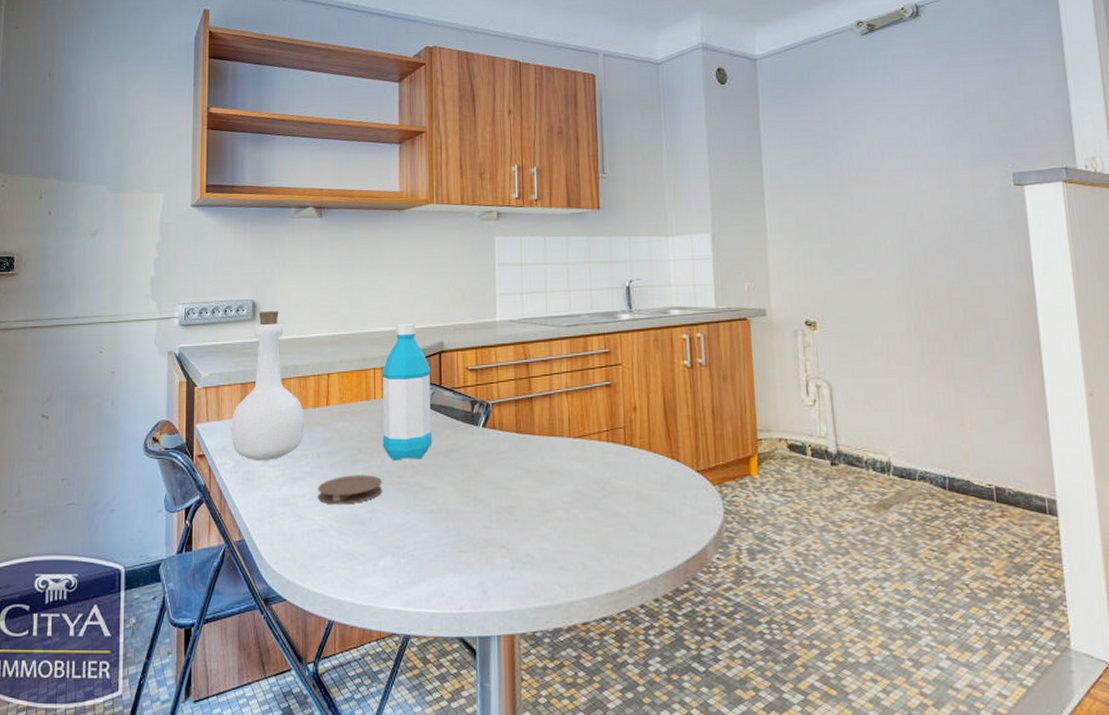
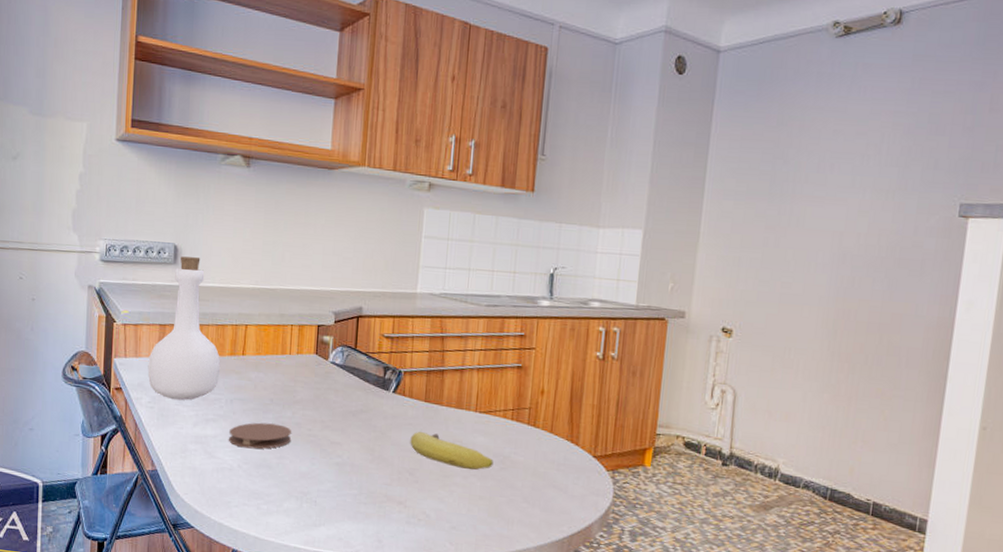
water bottle: present [381,323,433,461] -> none [294,284,348,416]
fruit: none [505,465,594,501] -> present [410,431,494,470]

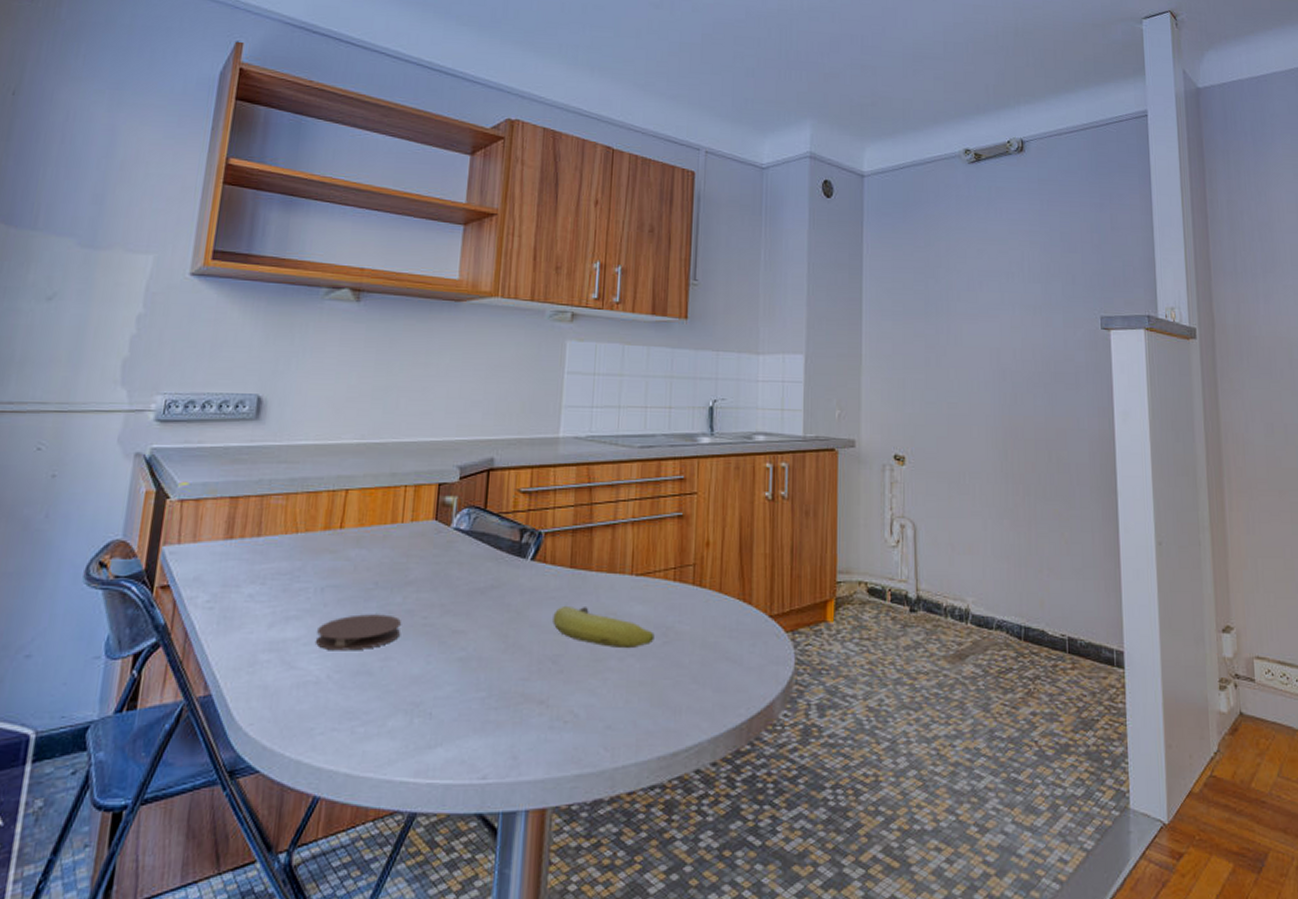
bottle: present [147,256,221,400] -> none [208,410,311,594]

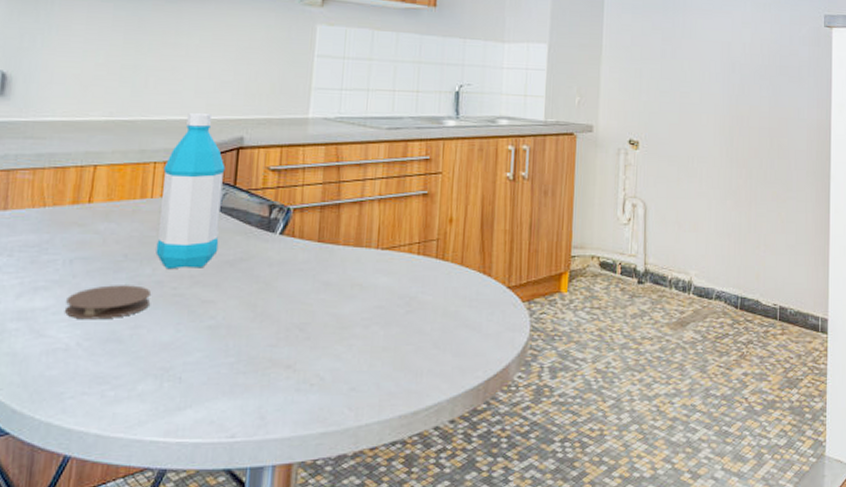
water bottle: none [406,433,476,598] -> present [156,112,225,270]
fruit: present [553,605,655,649] -> none [300,277,398,318]

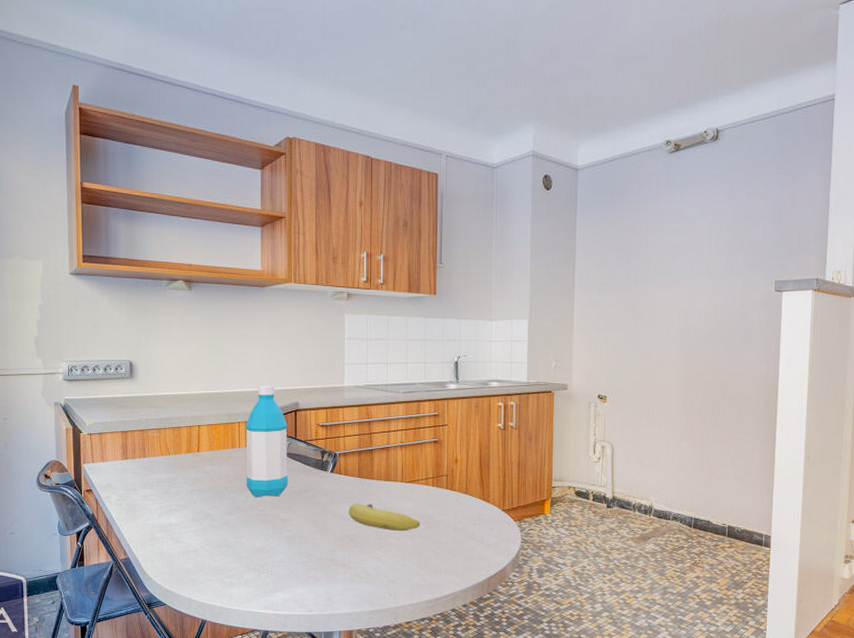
coaster: present [65,285,152,320] -> none [191,508,247,532]
fruit: none [300,277,398,318] -> present [349,503,420,532]

